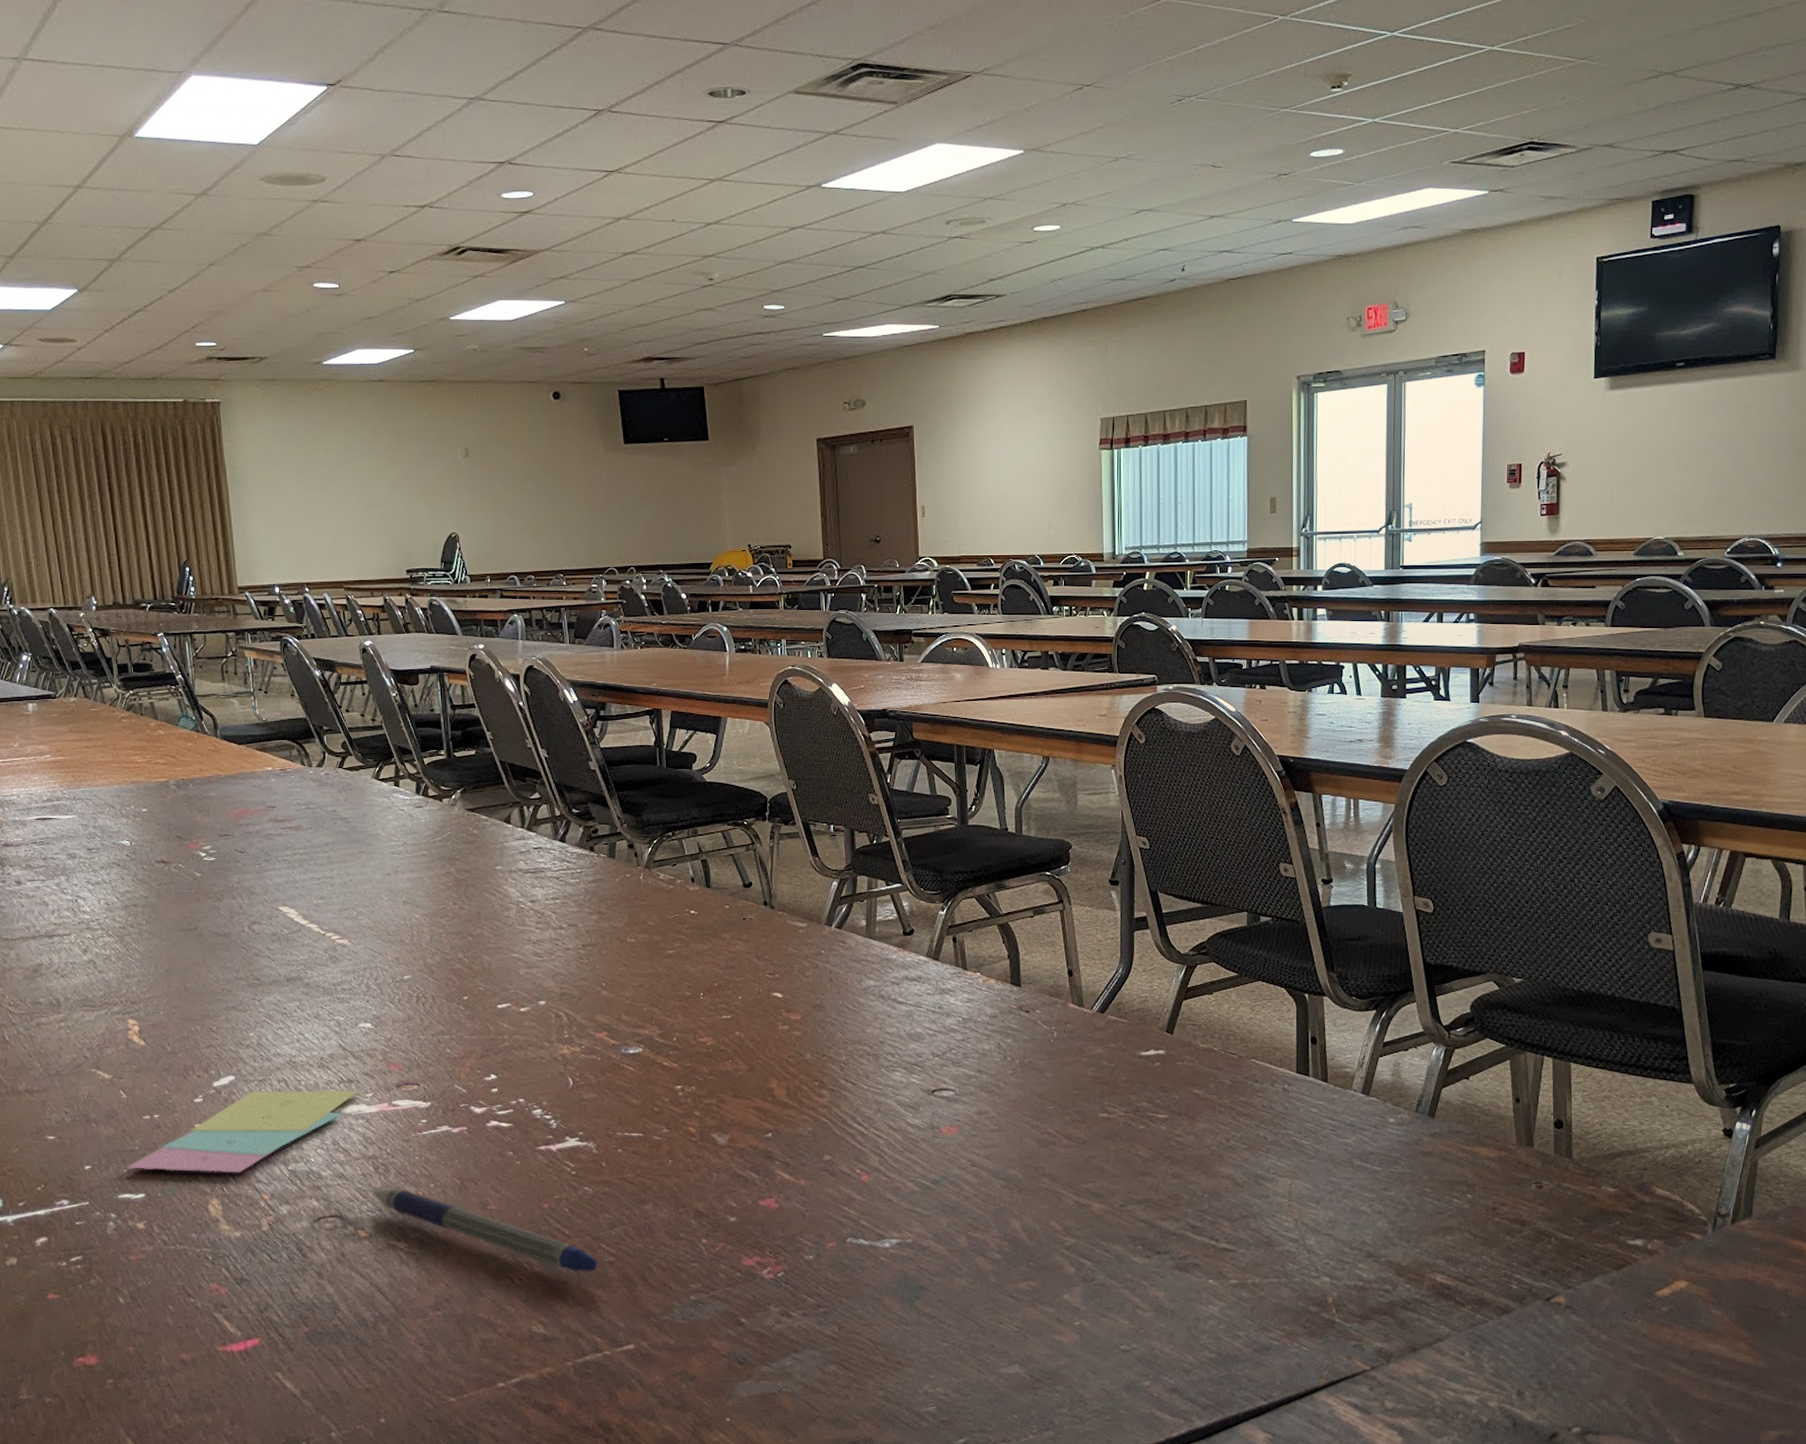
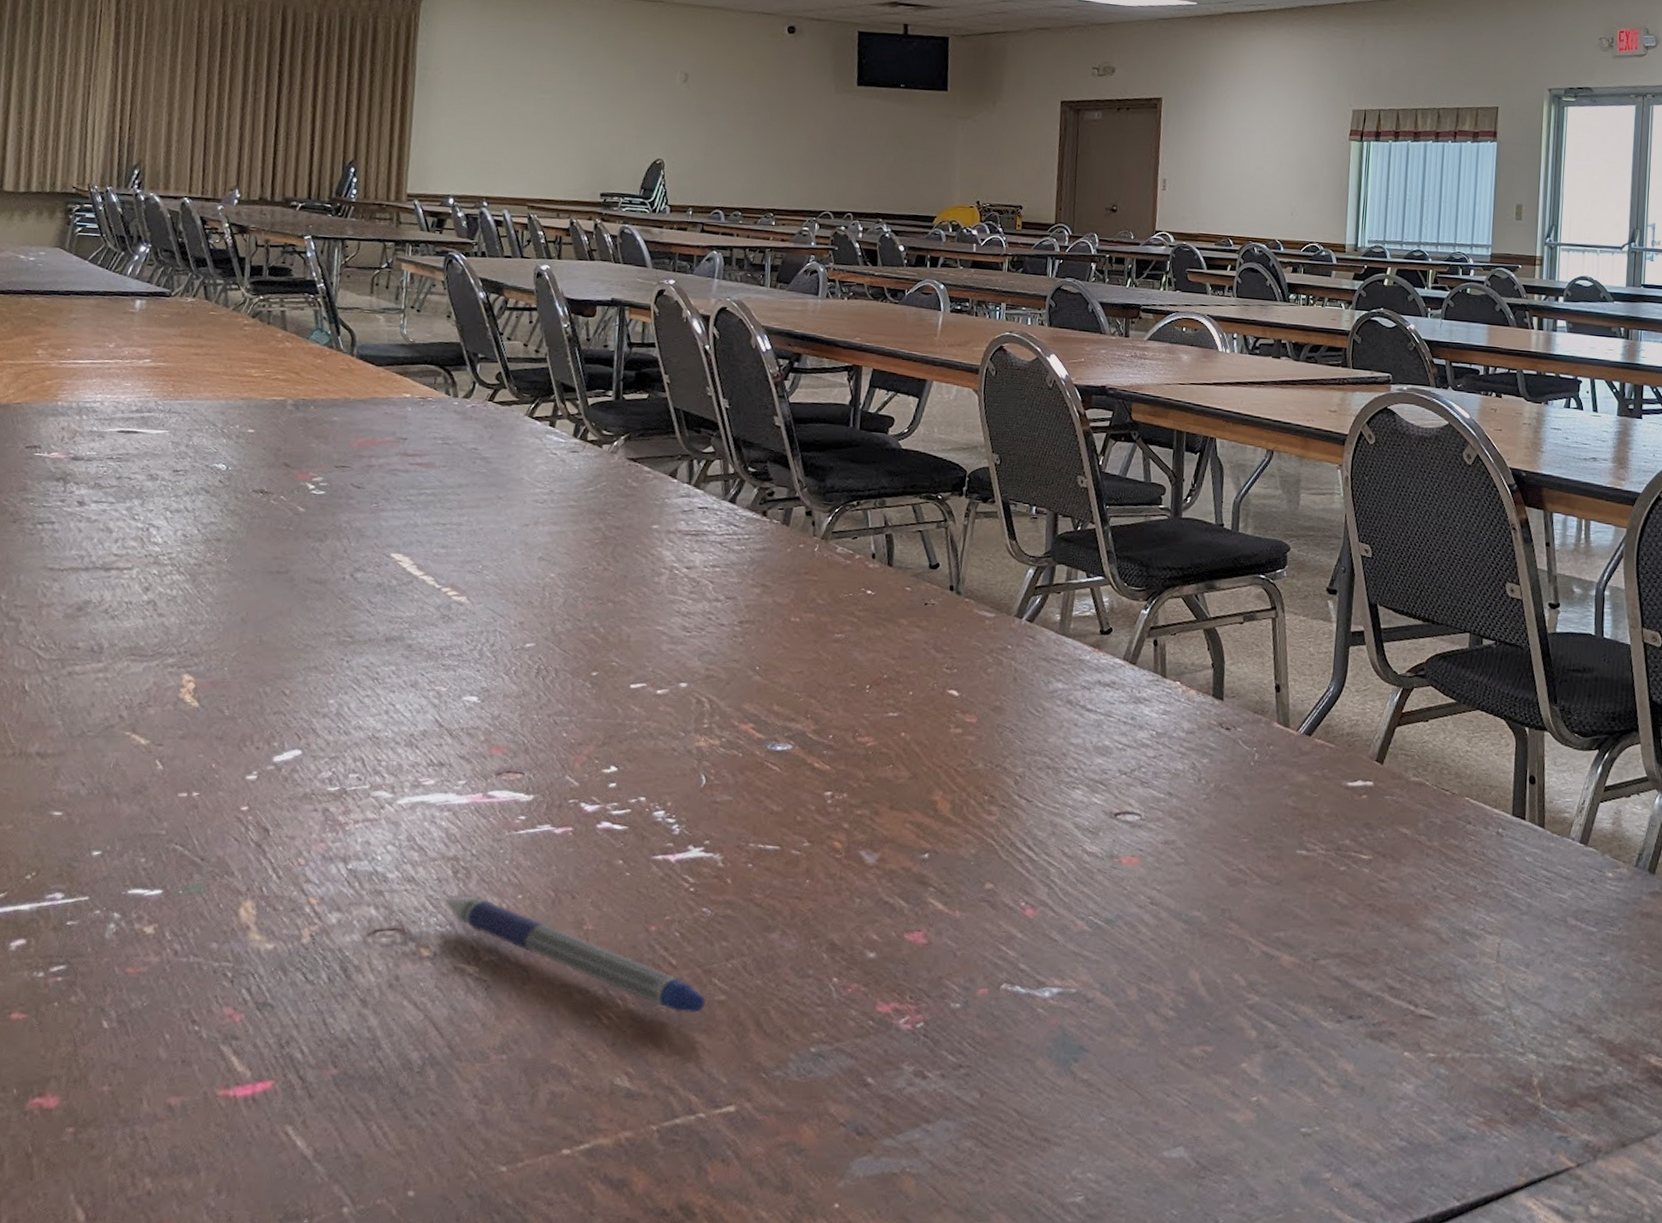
sticky notes: present [125,1090,359,1173] -> none [143,770,450,870]

